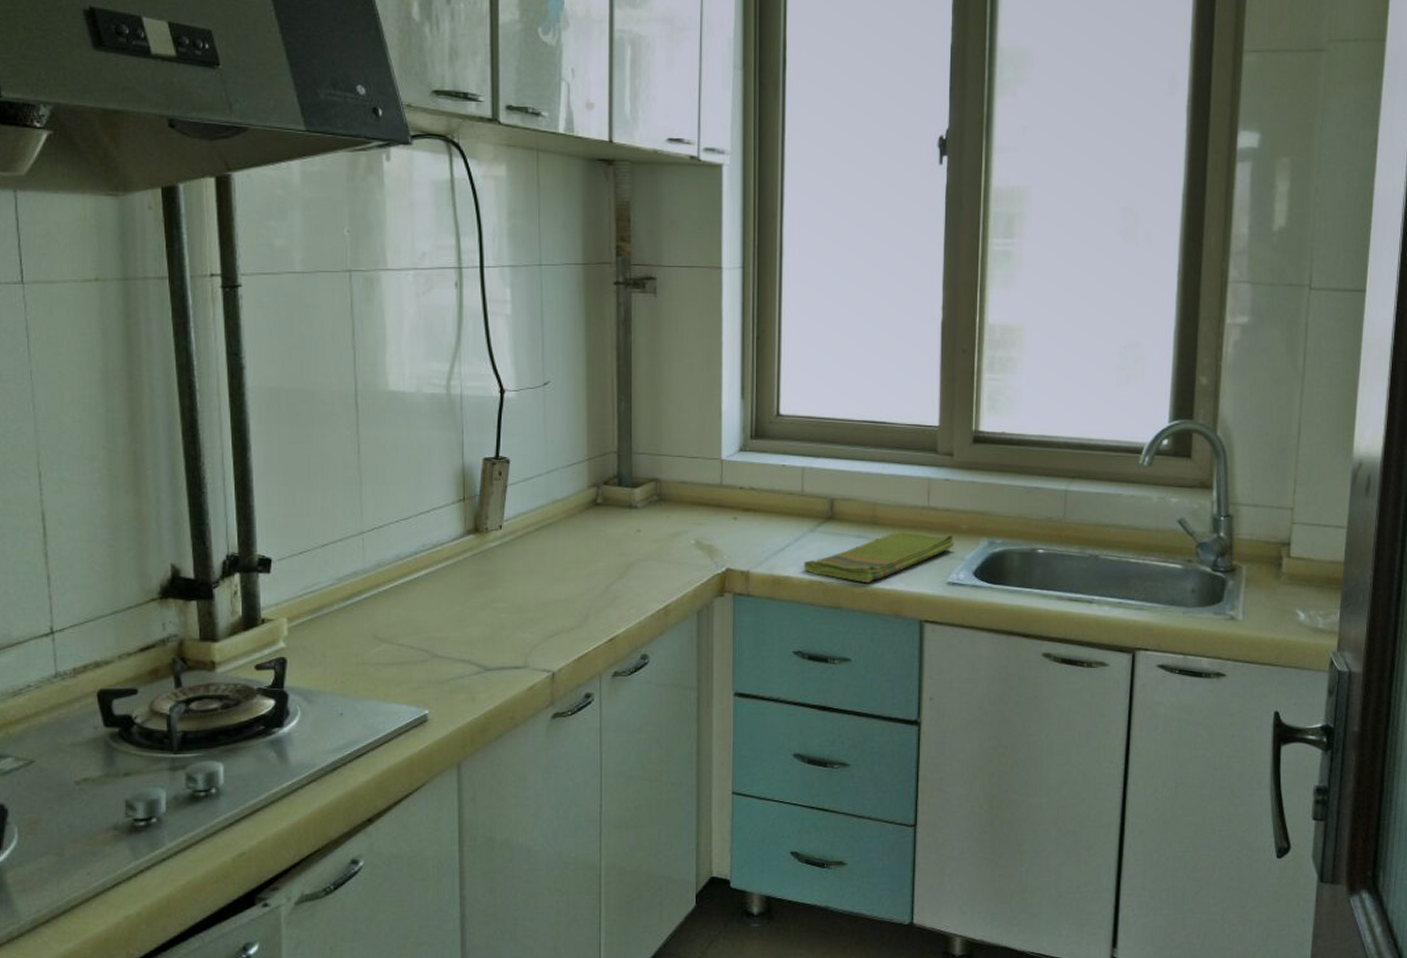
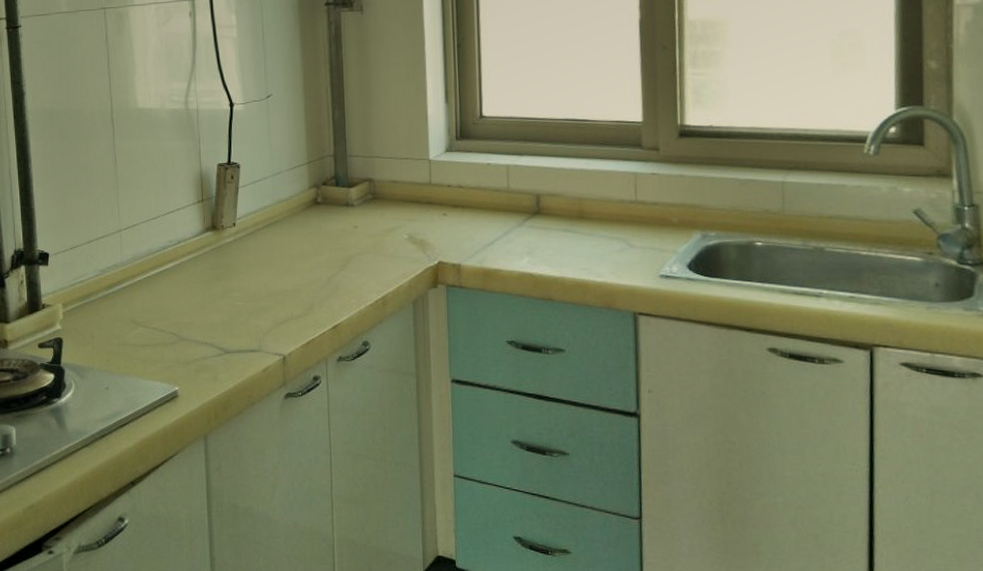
dish towel: present [804,532,955,582] -> none [513,226,666,275]

